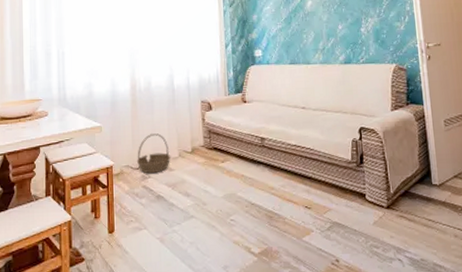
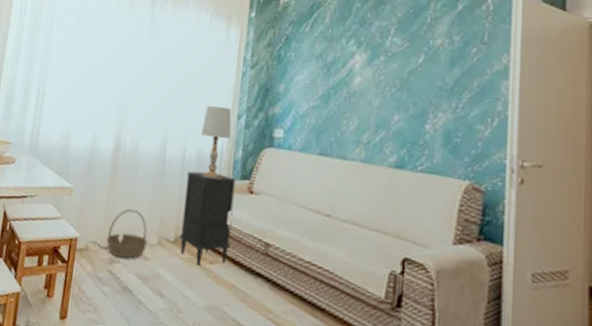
nightstand: none [193,92,236,166] -> present [178,171,236,266]
table lamp: none [199,40,223,97] -> present [201,106,232,179]

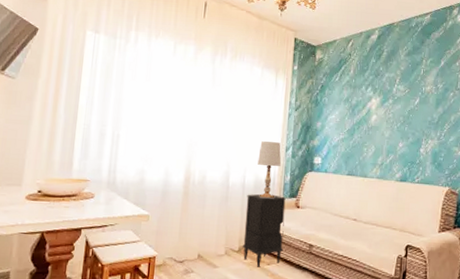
basket: present [106,209,148,259] -> none [181,228,217,269]

